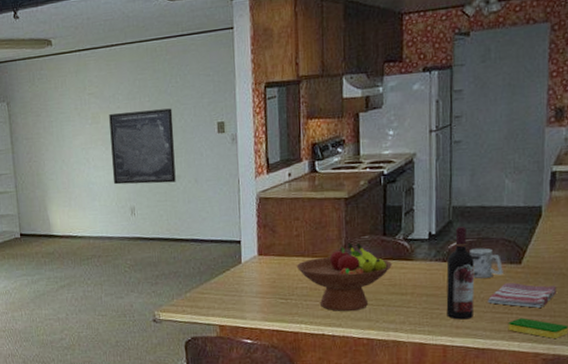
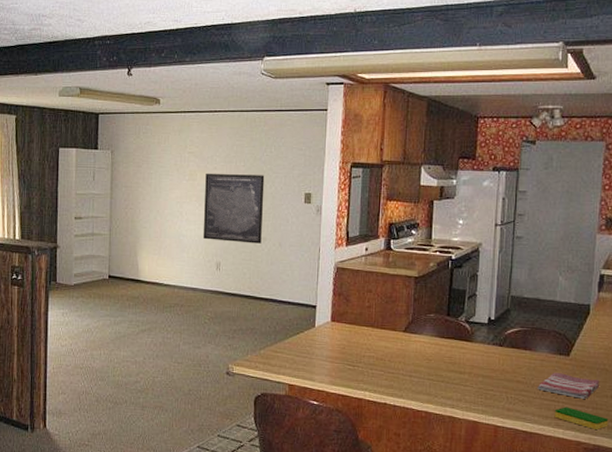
fruit bowl: present [297,243,392,311] -> none [366,319,453,384]
wine bottle: present [446,226,475,320] -> none [500,315,528,403]
mug: present [470,248,503,279] -> none [524,337,553,366]

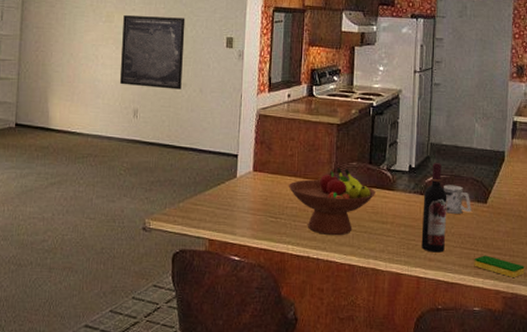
fruit bowl: none [366,319,453,384] -> present [289,167,375,235]
wine bottle: none [500,315,528,403] -> present [421,163,447,253]
mug: none [524,337,553,366] -> present [444,185,472,214]
dish towel: present [537,373,599,399] -> none [457,220,515,247]

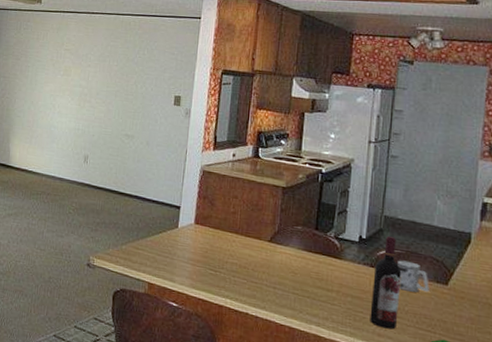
wall art: present [119,15,186,90] -> none [73,70,136,141]
fruit bowl: present [289,167,375,235] -> none [230,229,321,297]

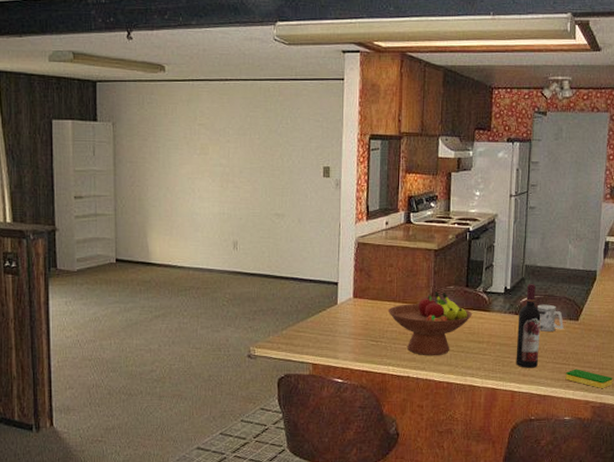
fruit bowl: none [230,229,321,297] -> present [389,291,472,355]

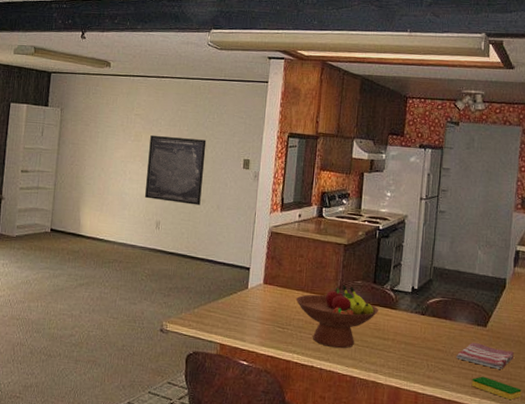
wall art: none [217,147,281,220] -> present [144,136,207,205]
wine bottle: present [516,284,541,368] -> none [421,286,448,371]
mug: present [538,304,564,331] -> none [445,307,471,336]
dish towel: none [549,337,605,360] -> present [456,342,514,369]

